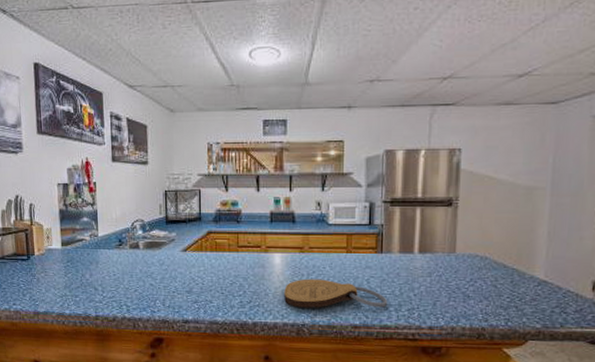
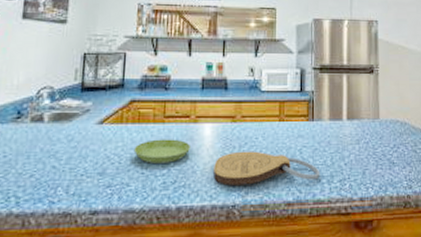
saucer: none [213,265,263,286] -> present [133,139,191,163]

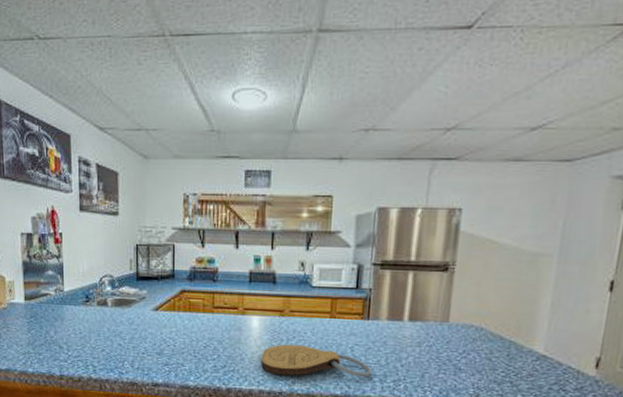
saucer: present [133,139,191,163] -> none [186,327,240,350]

